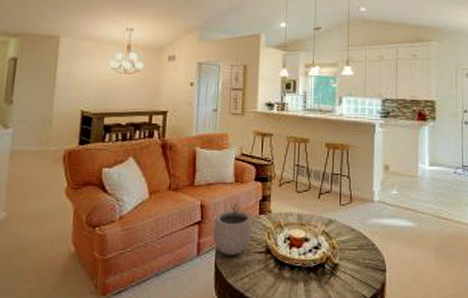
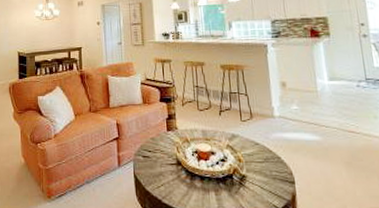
plant pot: present [213,203,253,255] -> none [129,121,163,166]

